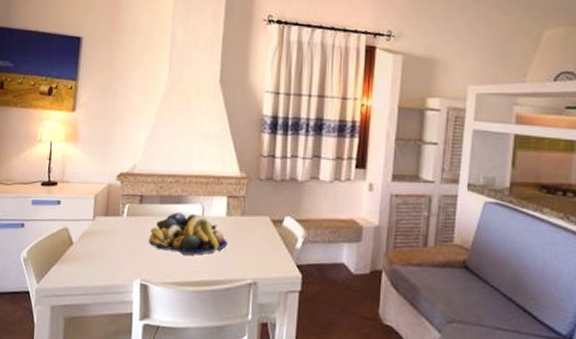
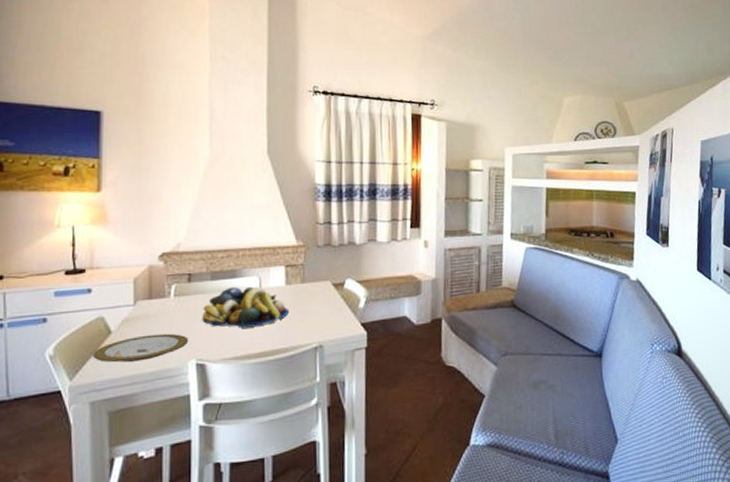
plate: none [57,249,136,274] -> present [93,333,189,363]

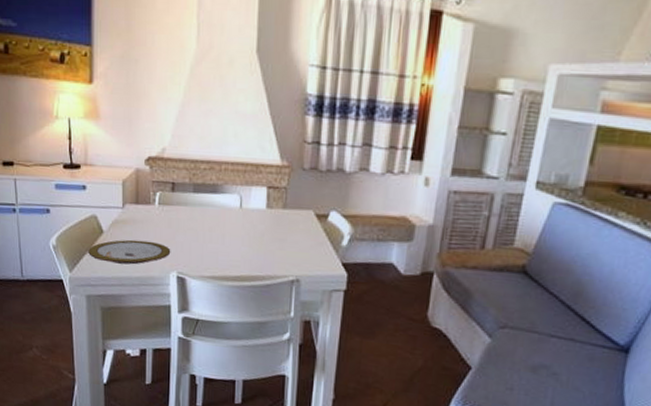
fruit bowl: present [202,286,290,328] -> none [184,203,269,249]

